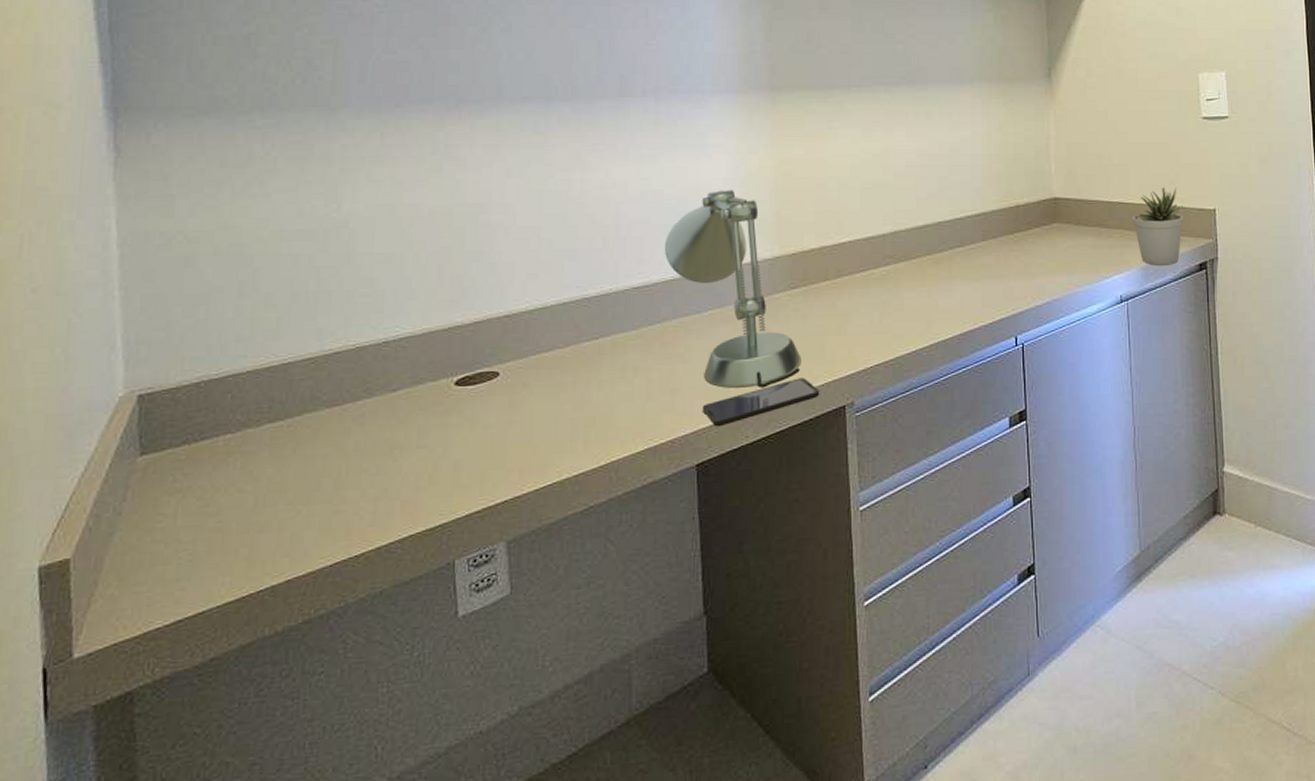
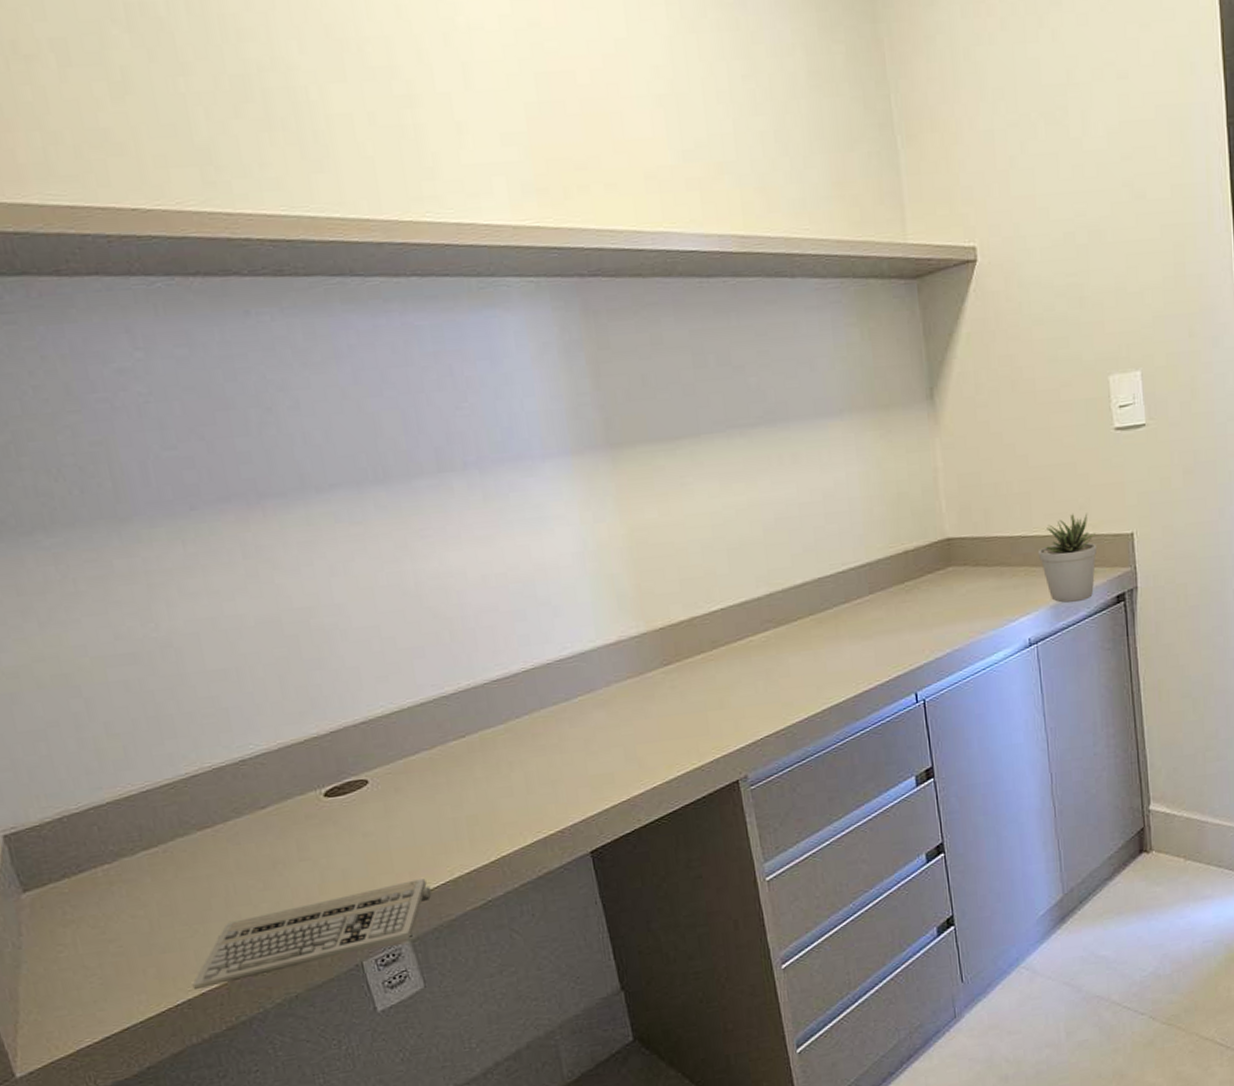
computer keyboard: none [280,477,537,576] -> present [192,879,432,990]
desk lamp: present [664,190,801,388] -> none [517,565,686,774]
smartphone: present [702,378,820,427] -> none [587,756,710,814]

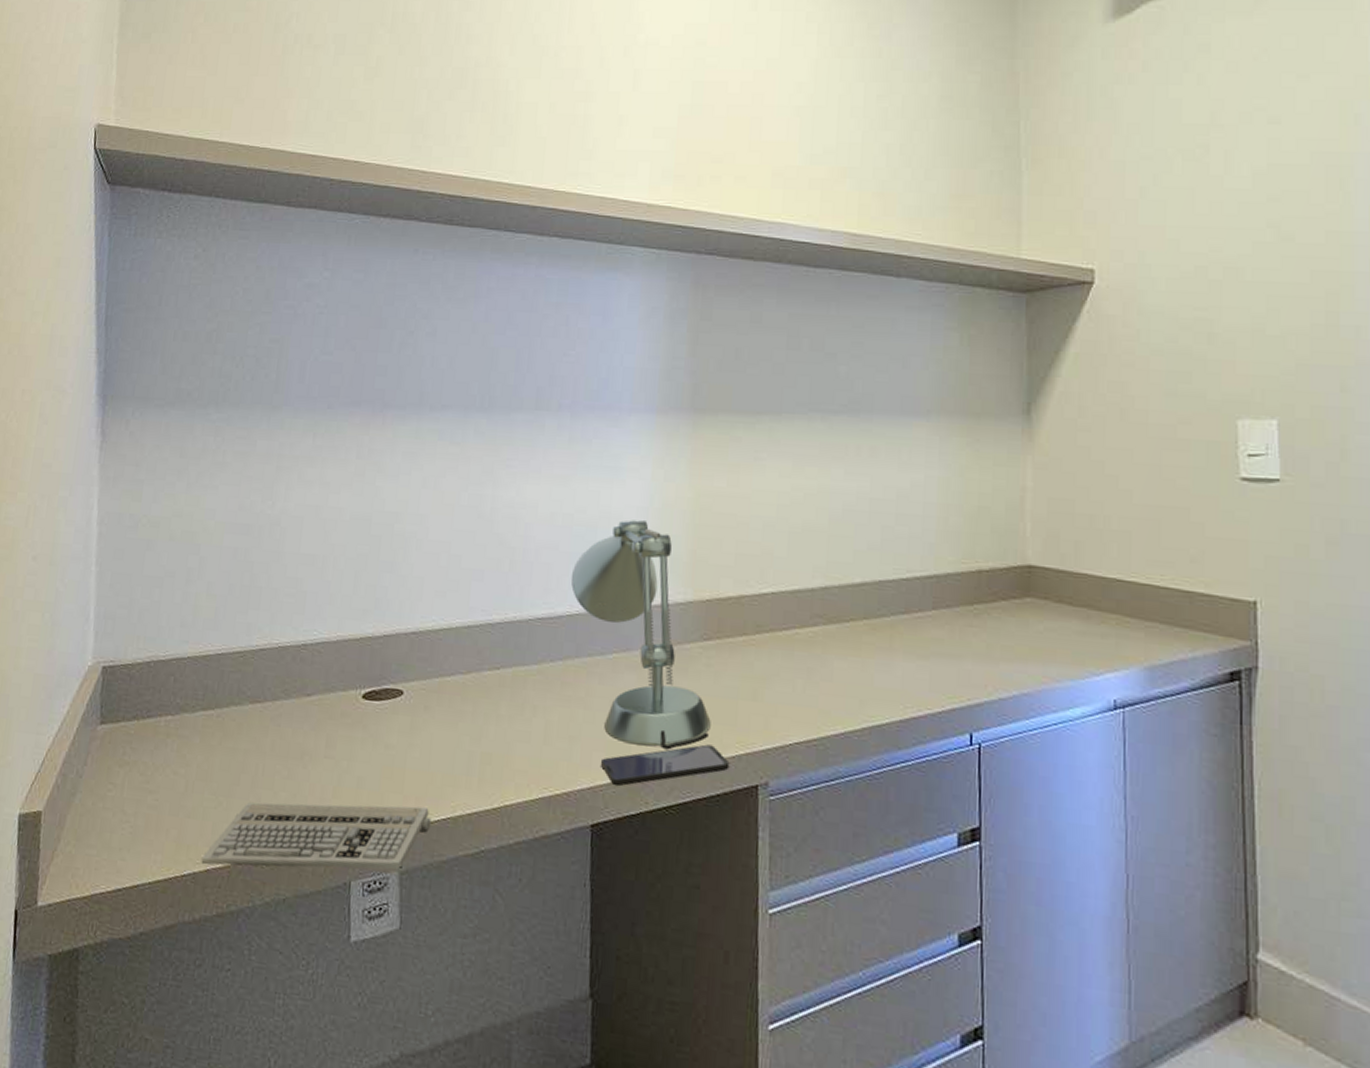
desk lamp: none [517,565,686,774] -> present [571,520,711,750]
smartphone: none [587,756,710,814] -> present [600,744,730,787]
potted plant: present [1037,513,1098,603] -> none [1134,564,1209,670]

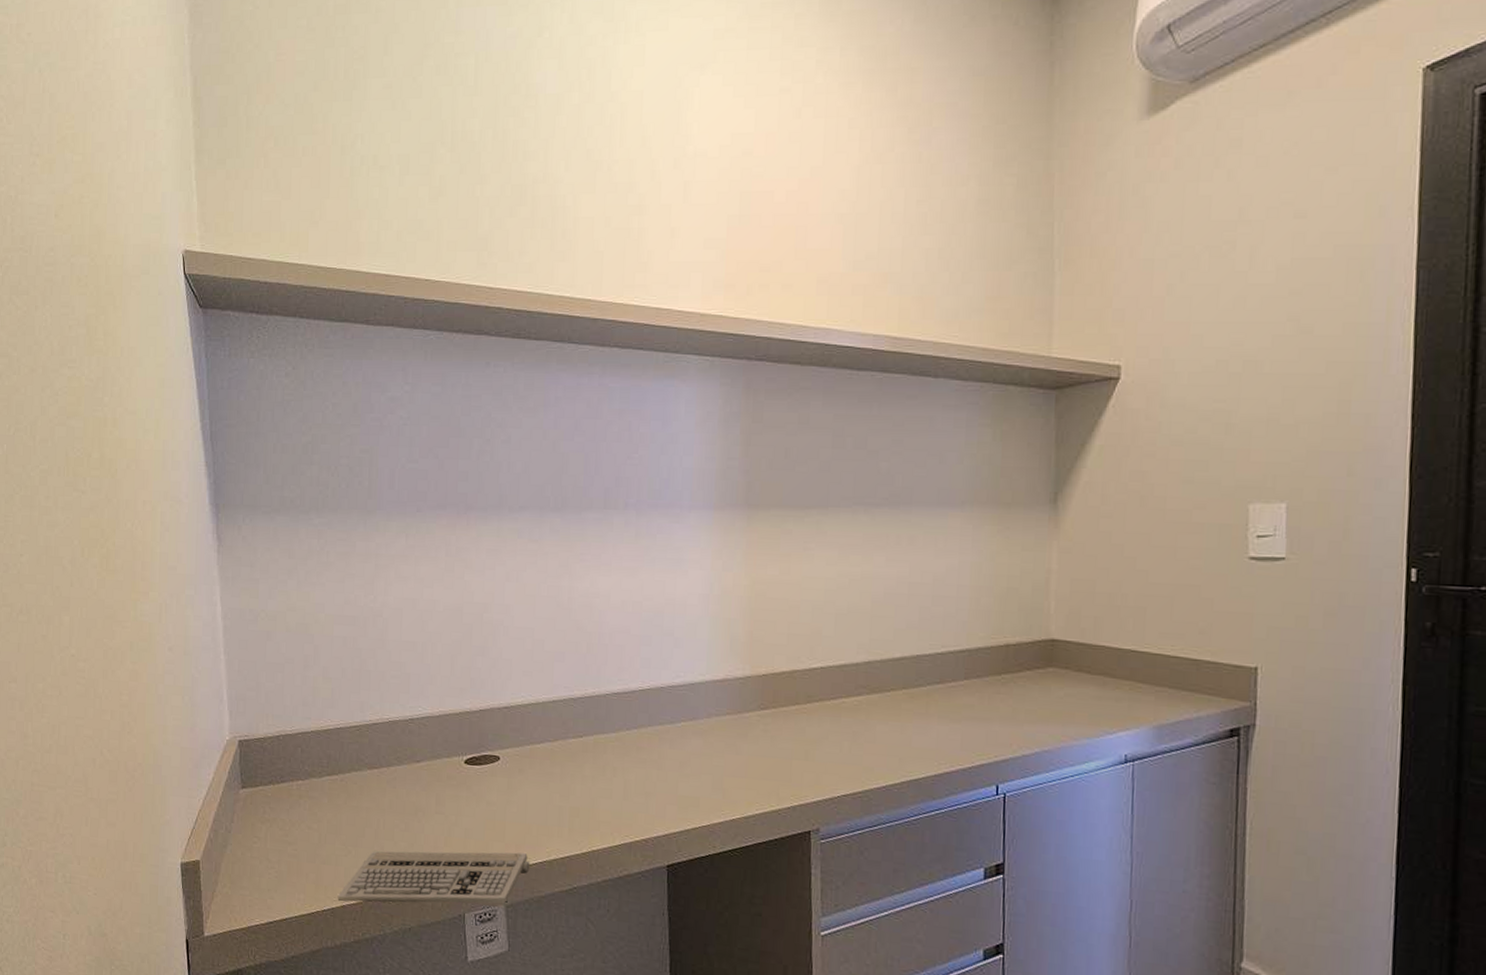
desk lamp: present [571,520,711,750] -> none [642,606,769,803]
smartphone: present [600,744,730,787] -> none [673,797,786,834]

